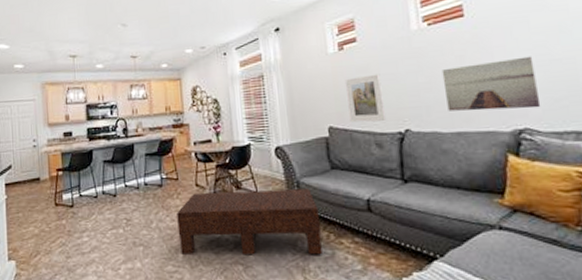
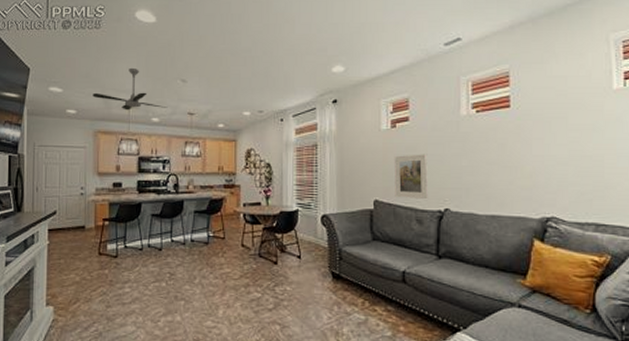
ceiling fan: none [38,17,111,60] -> present [93,67,168,111]
coffee table: present [177,188,322,255] -> none [220,254,358,320]
wall art: present [441,56,541,111] -> none [484,150,568,199]

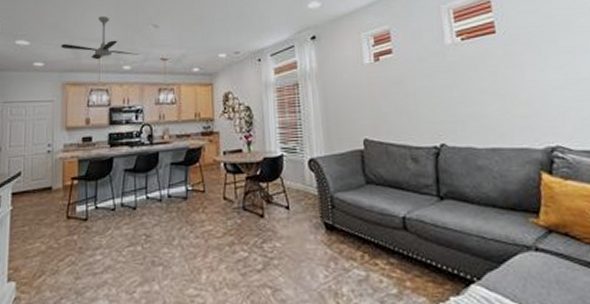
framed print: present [394,154,429,200] -> none [380,86,422,136]

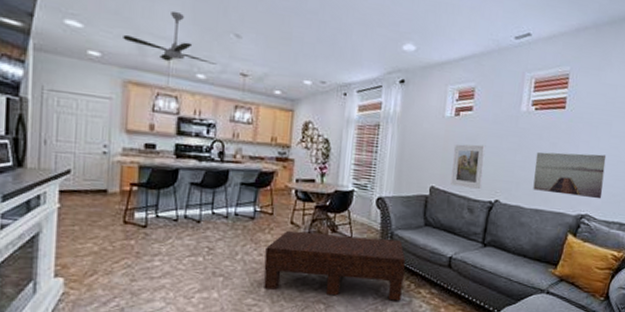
coffee table: none [202,204,356,277] -> present [264,231,406,301]
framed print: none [380,86,422,136] -> present [451,144,486,190]
wall art: none [475,74,571,127] -> present [533,152,607,199]

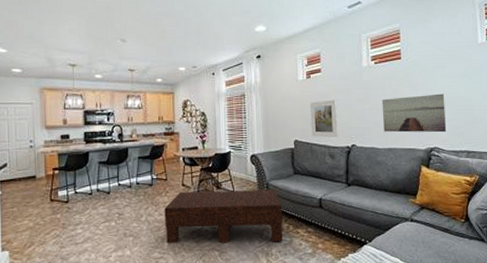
ceiling fan: present [123,10,217,65] -> none [37,29,110,69]

